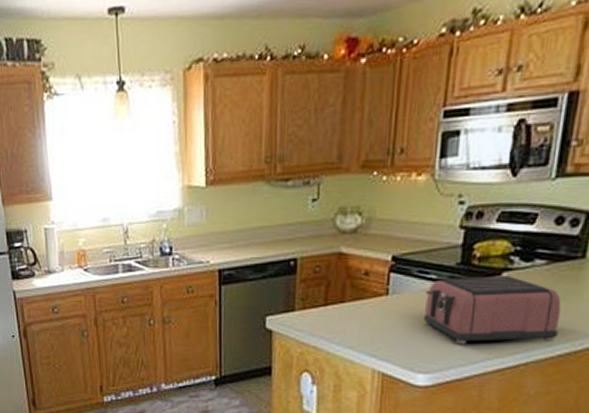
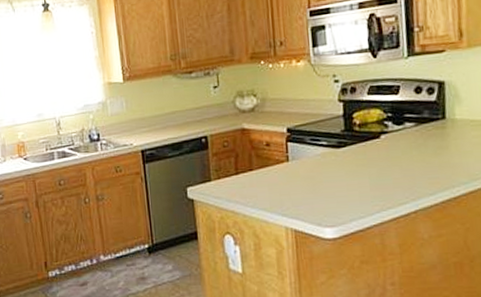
toaster: present [423,275,562,345] -> none [319,137,438,200]

